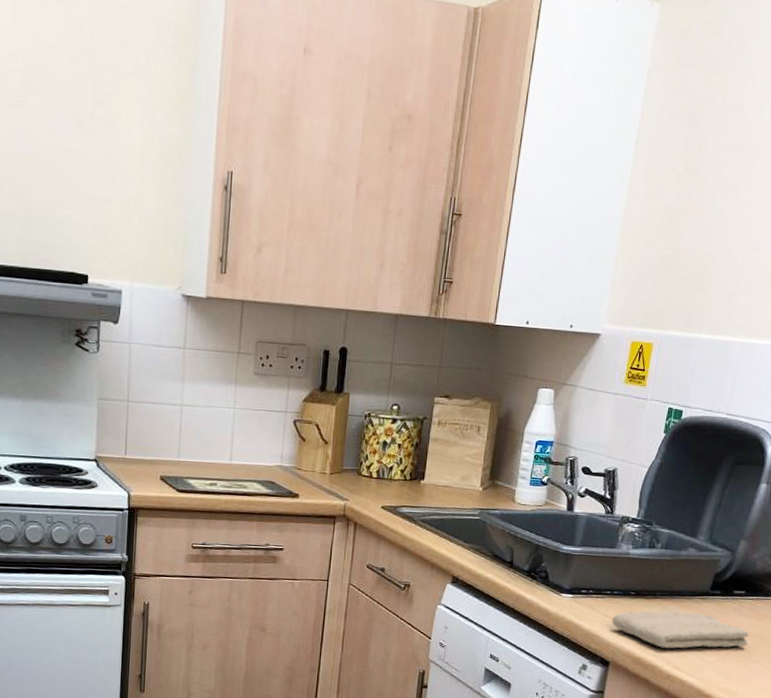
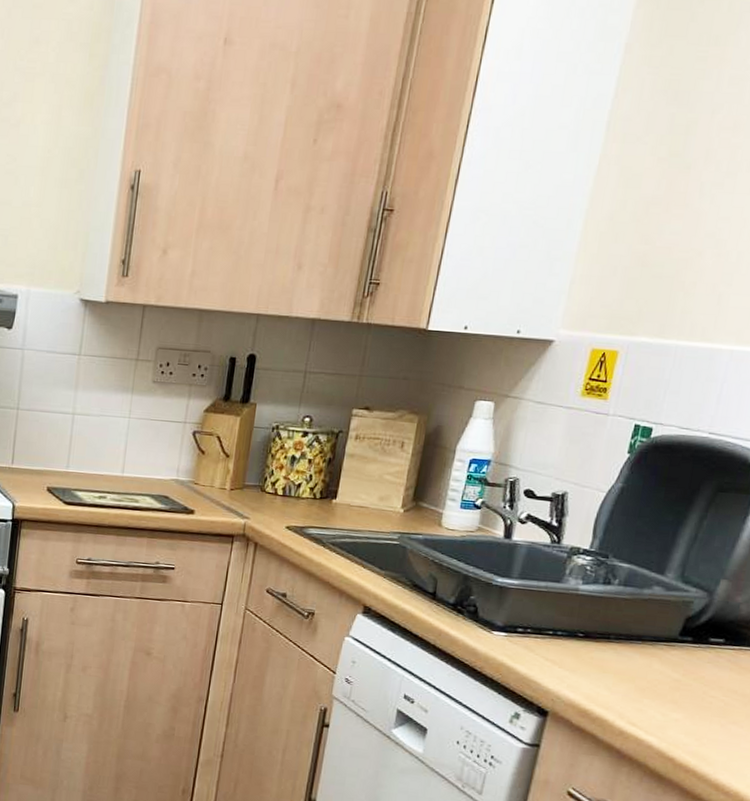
washcloth: present [611,610,749,649] -> none [553,655,728,704]

